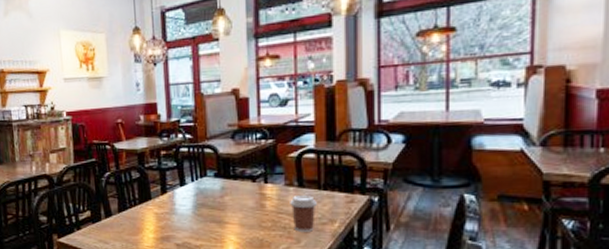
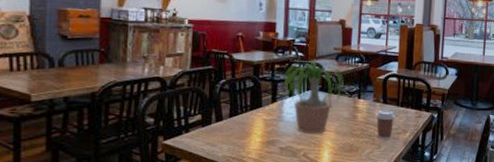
potted plant: none [166,142,254,228] -> present [276,60,350,134]

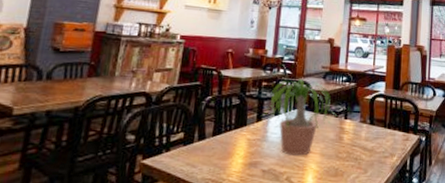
coffee cup: present [376,110,395,139] -> none [362,132,382,164]

